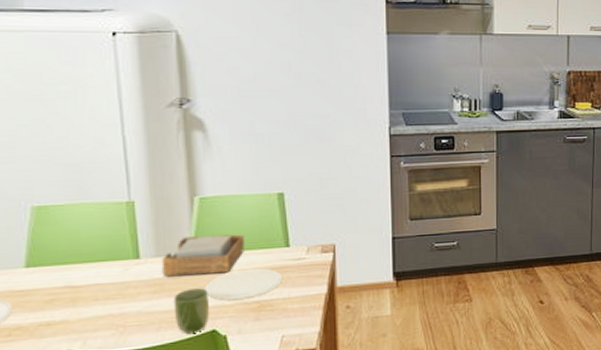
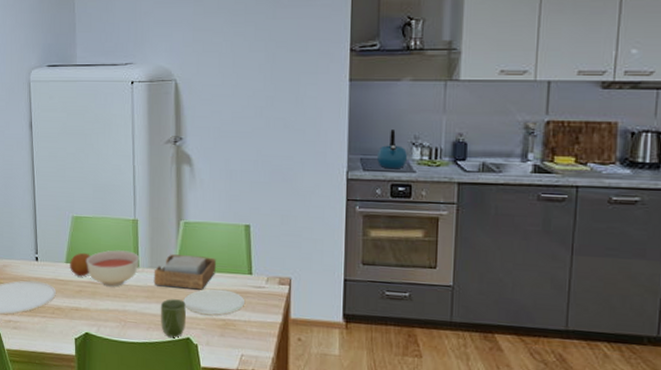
fruit: none [32,250,65,281] -> present [70,252,90,276]
bowl: none [58,240,140,288] -> present [86,250,140,287]
kettle: none [418,83,450,122] -> present [376,130,408,169]

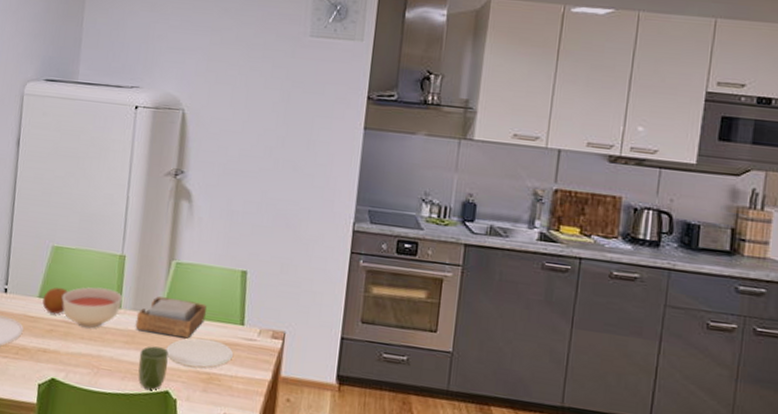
kettle: present [376,130,408,169] -> none [384,183,417,225]

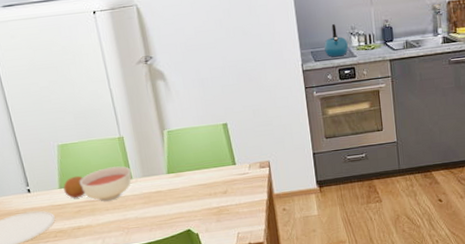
napkin holder: present [135,296,207,339] -> none [147,157,204,191]
cup: present [138,346,169,390] -> none [158,198,185,233]
plate: present [166,338,234,369] -> none [178,181,234,208]
kettle: none [384,183,417,225] -> present [323,24,349,58]

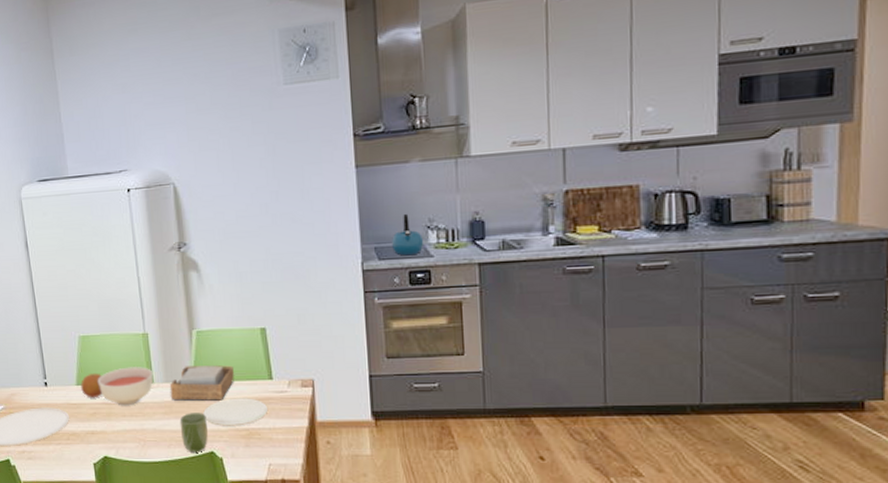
napkin holder: none [147,157,204,191] -> present [169,365,234,401]
cup: none [158,198,185,233] -> present [179,413,209,453]
plate: none [178,181,234,208] -> present [203,398,269,426]

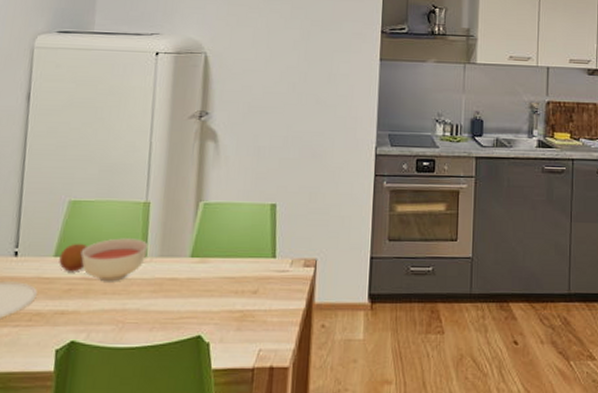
napkin holder: present [169,365,234,401] -> none [162,240,237,279]
cup: present [179,413,209,453] -> none [167,291,200,337]
plate: present [203,398,269,426] -> none [196,276,267,307]
kettle: present [391,214,424,256] -> none [403,107,432,145]

